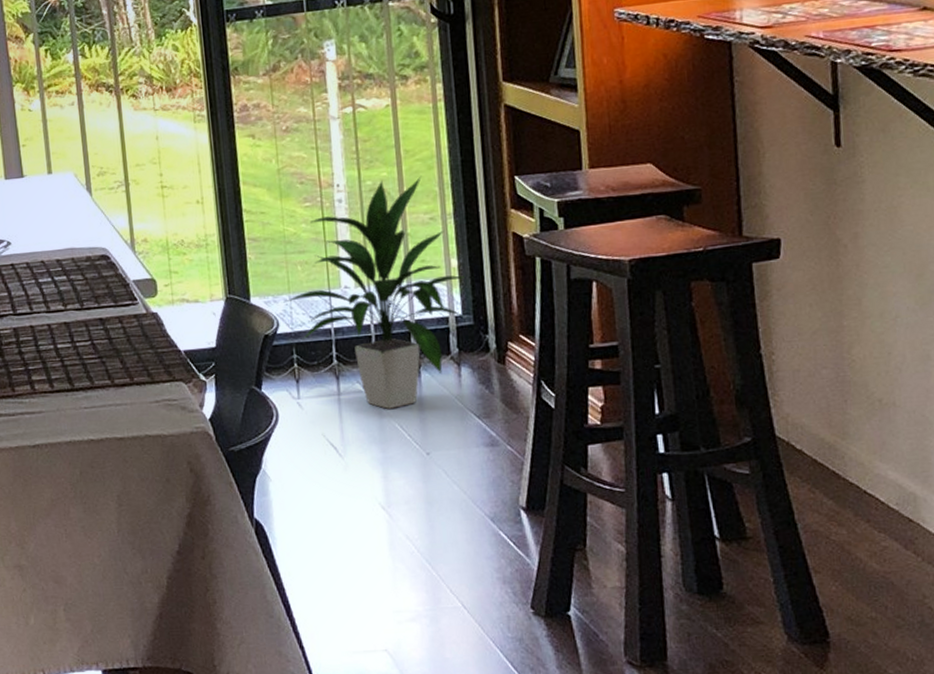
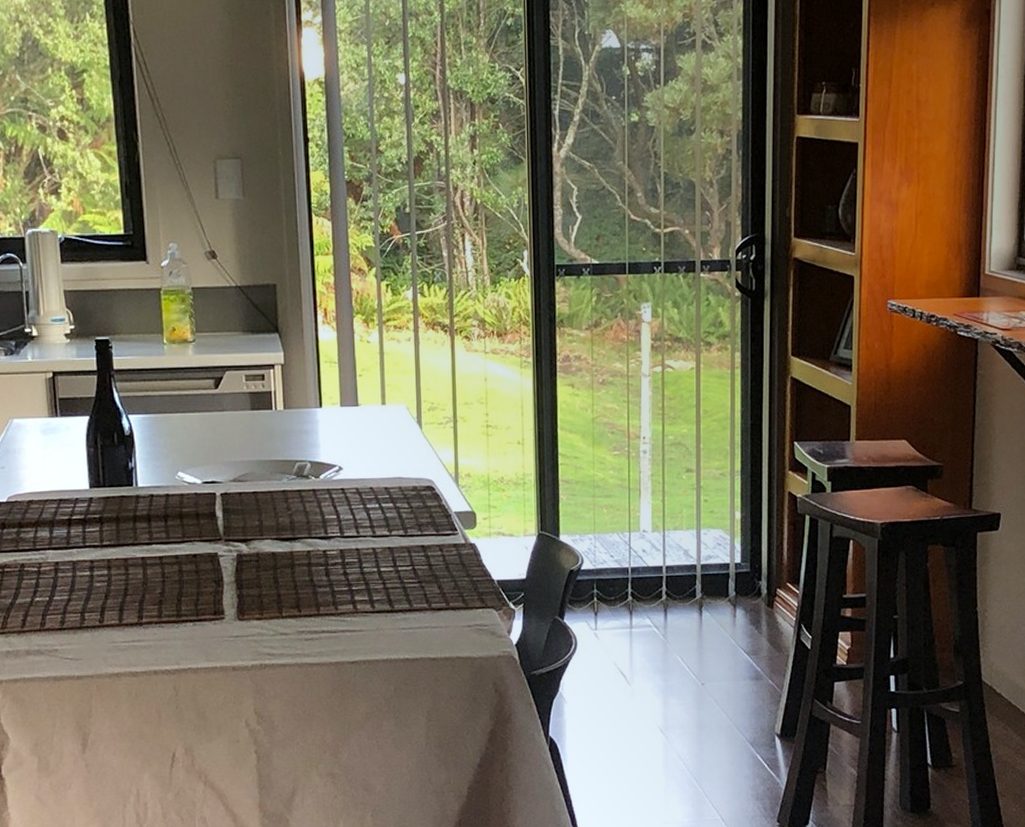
indoor plant: present [283,176,467,409] -> none [589,435,745,643]

